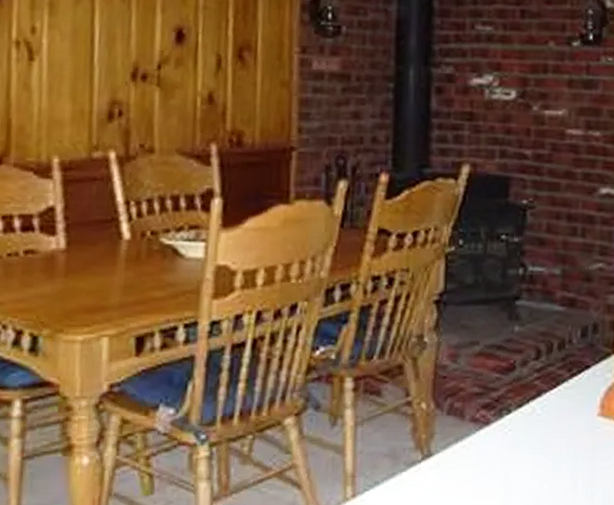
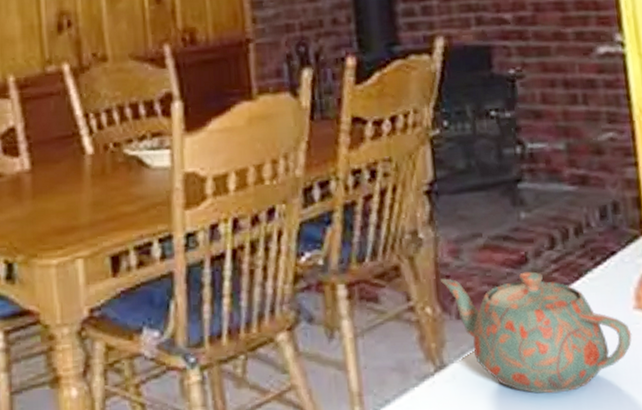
teapot: none [438,378,593,484] -> present [441,271,633,394]

